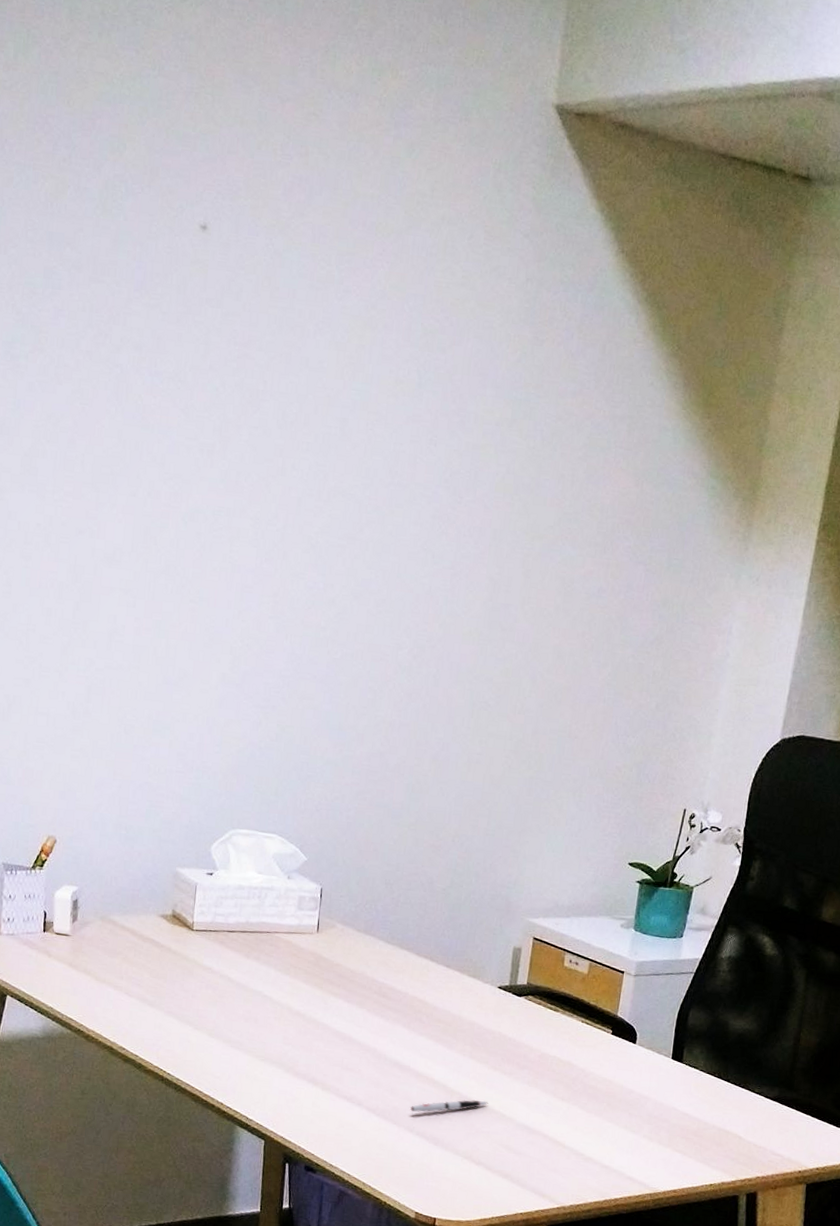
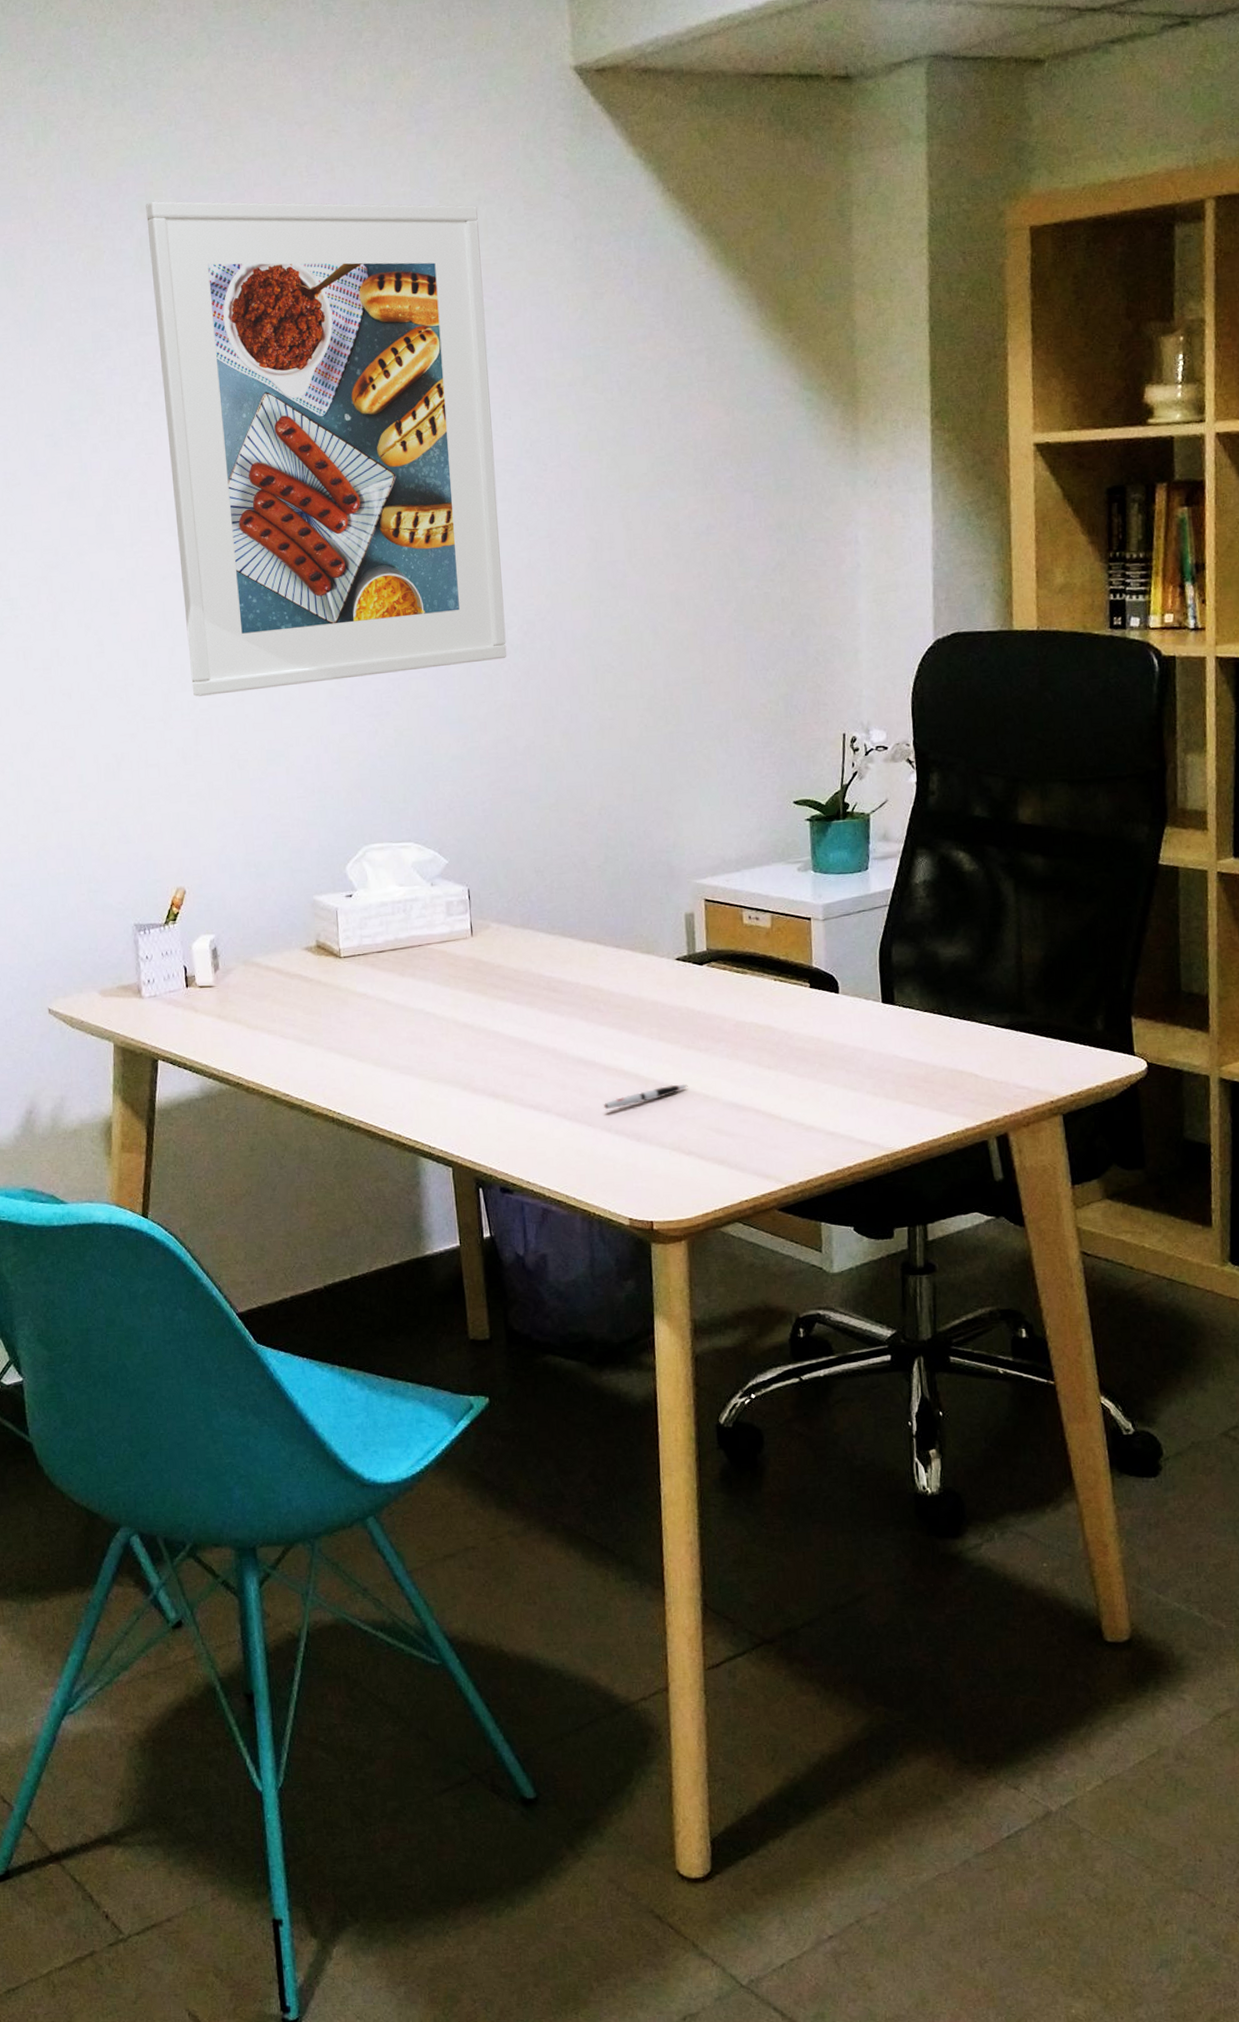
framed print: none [91,145,441,677] -> present [146,201,507,697]

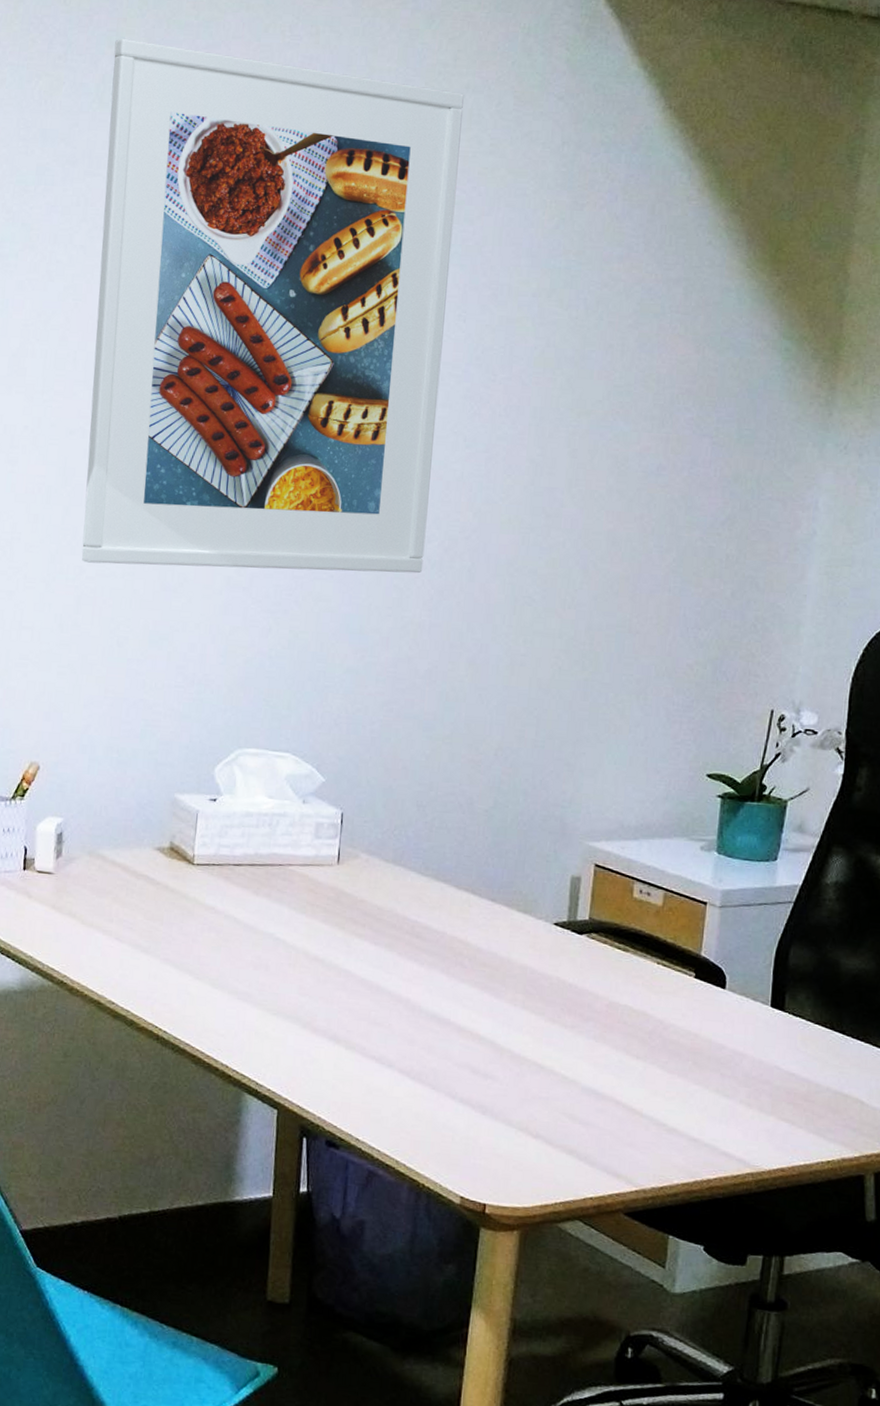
pen: present [603,1084,688,1109] -> none [451,1058,546,1075]

